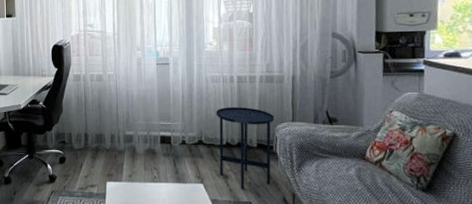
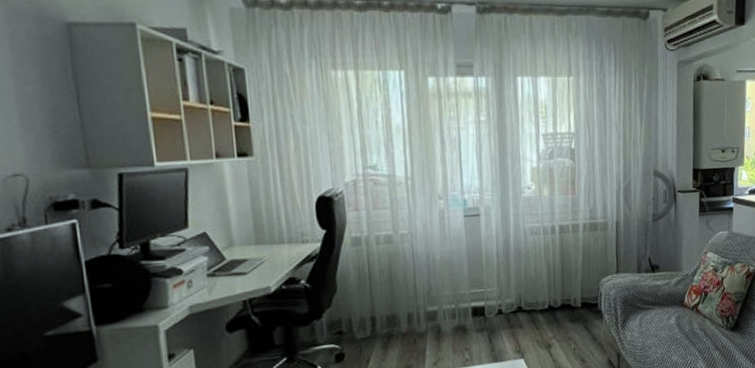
side table: present [216,107,275,189] -> none [536,261,599,358]

